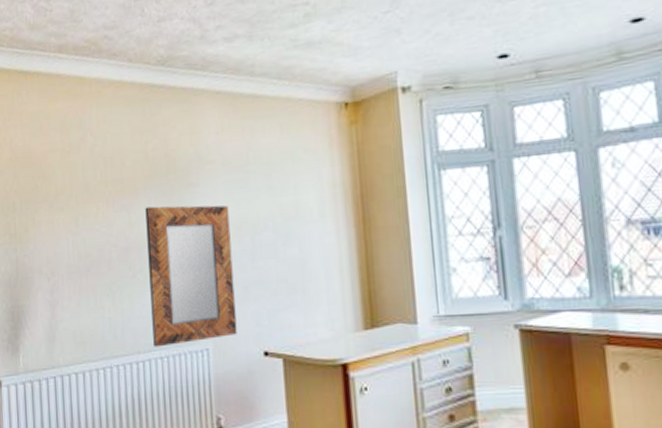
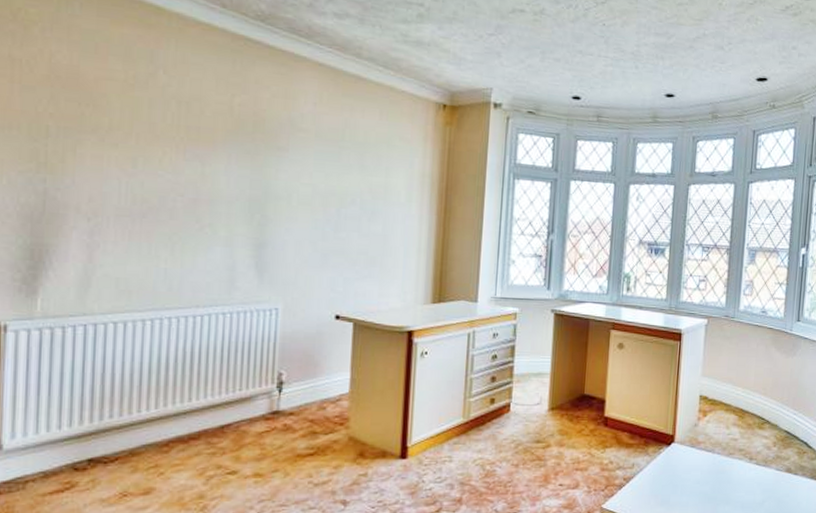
home mirror: present [145,205,237,347] -> none [216,161,317,303]

